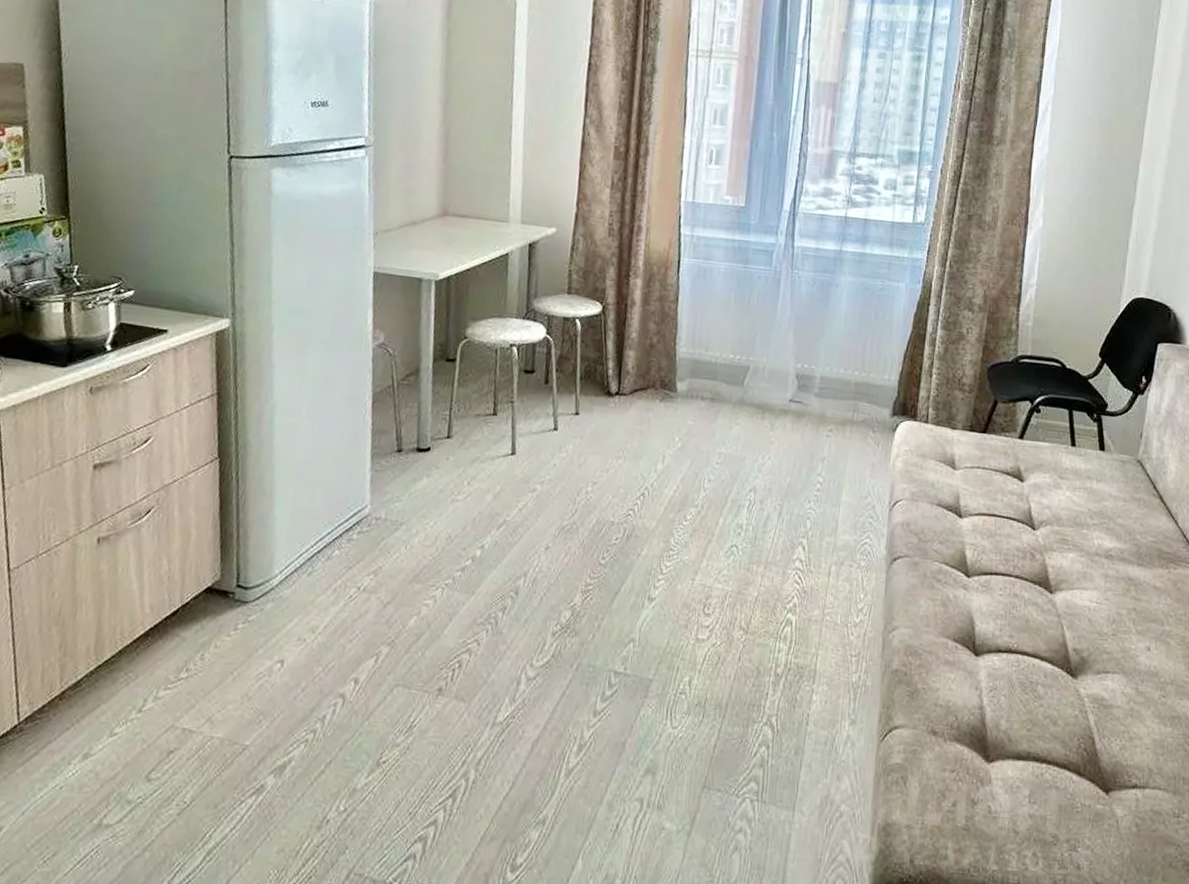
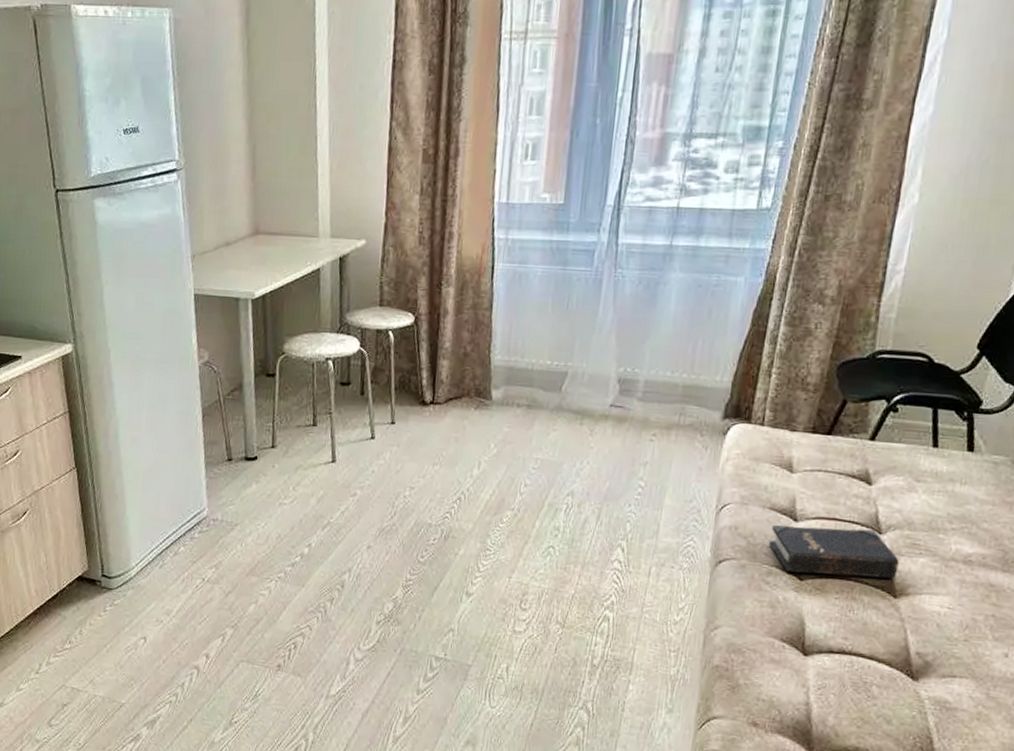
hardback book: none [937,521,1052,575] -> present [768,524,899,579]

